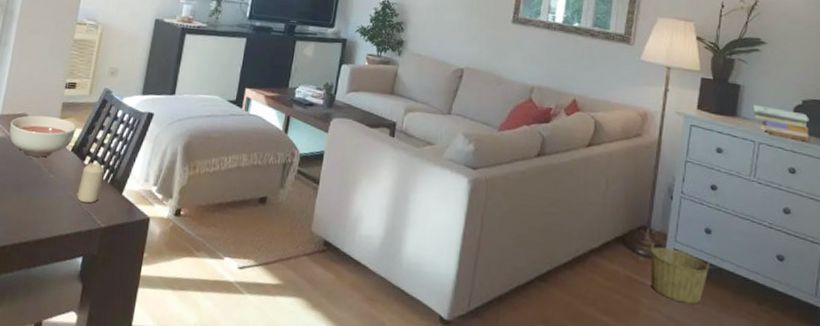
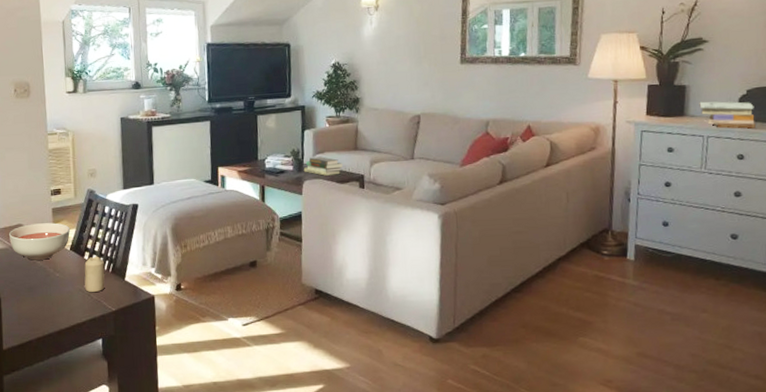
books: none [334,94,376,118] -> present [303,157,342,176]
basket: present [650,243,710,305] -> none [614,243,669,290]

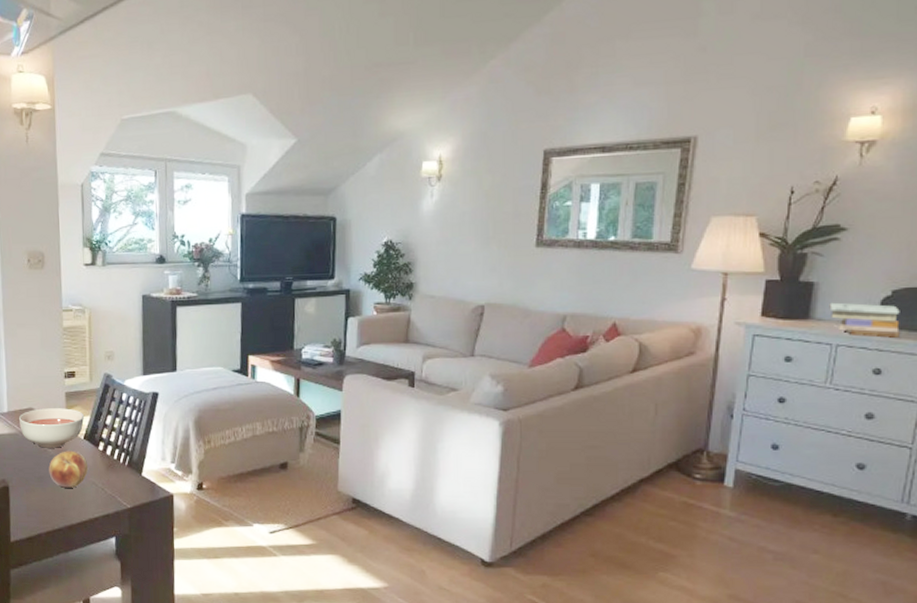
fruit: none [38,261,75,296] -> present [49,451,88,488]
candle: present [84,256,105,293] -> none [98,447,121,487]
books: present [303,157,342,176] -> none [345,349,390,371]

